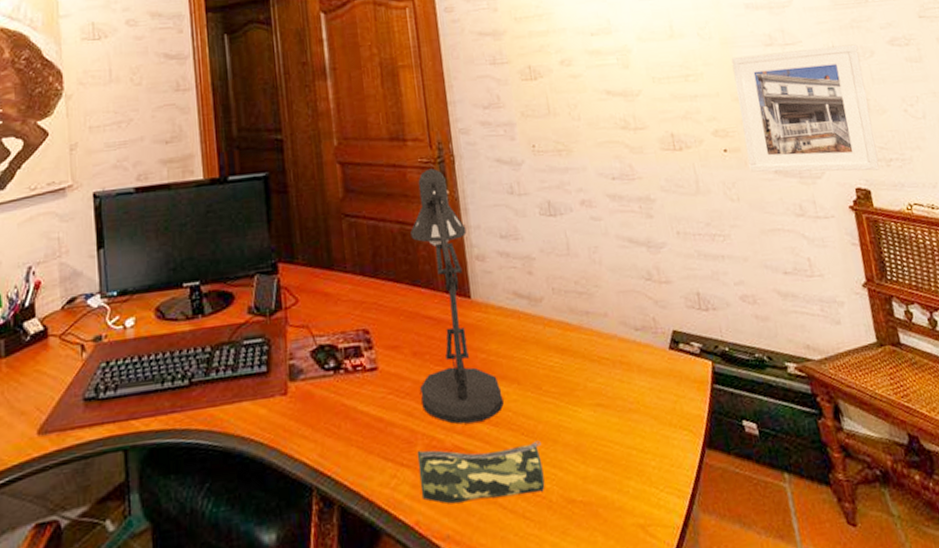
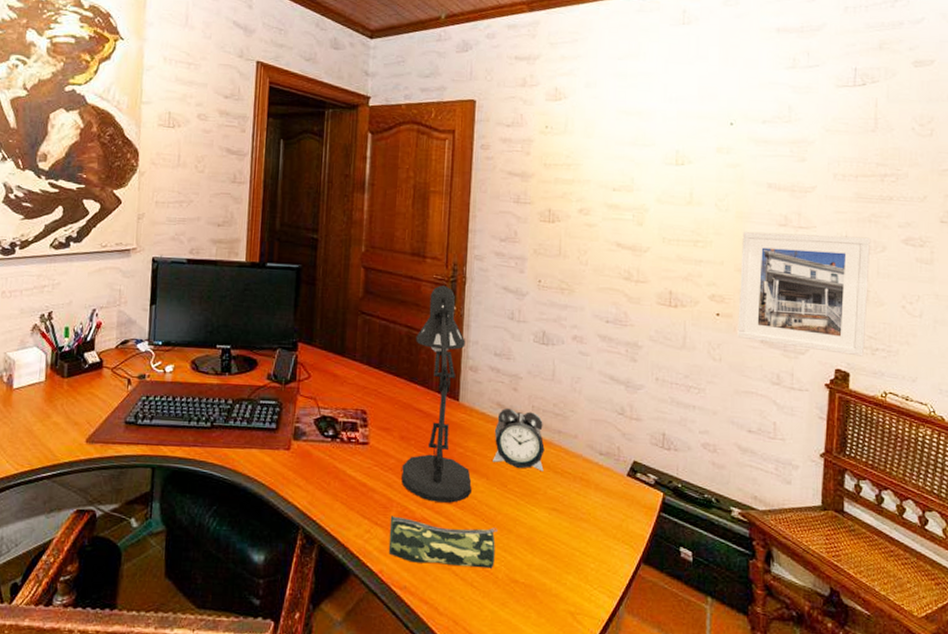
alarm clock: none [515,295,579,365] -> present [493,407,545,472]

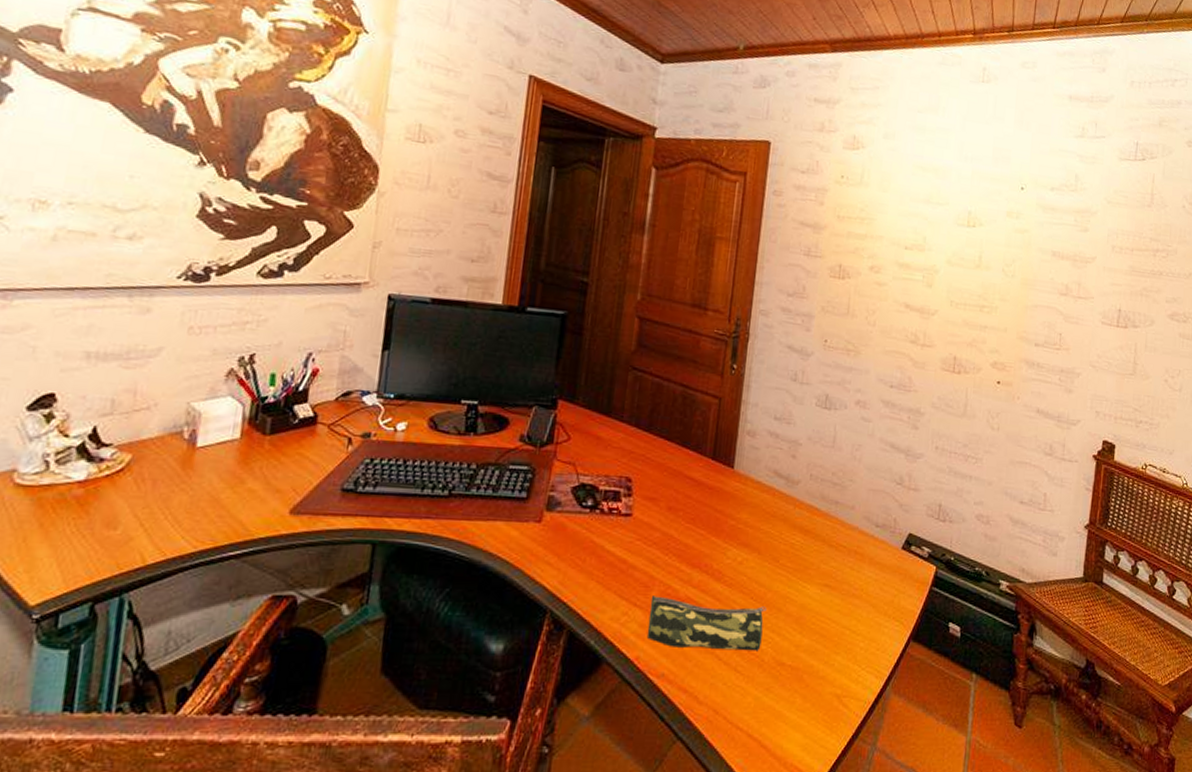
desk lamp: present [401,285,472,503] -> none [666,341,745,580]
alarm clock: present [493,407,545,472] -> none [766,476,821,545]
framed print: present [737,231,871,357] -> none [1015,298,1142,429]

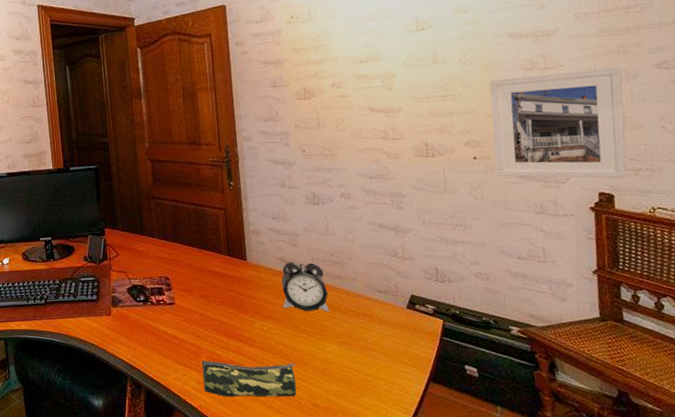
alarm clock: none [766,476,821,545] -> present [281,261,330,312]
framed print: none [1015,298,1142,429] -> present [490,67,627,179]

